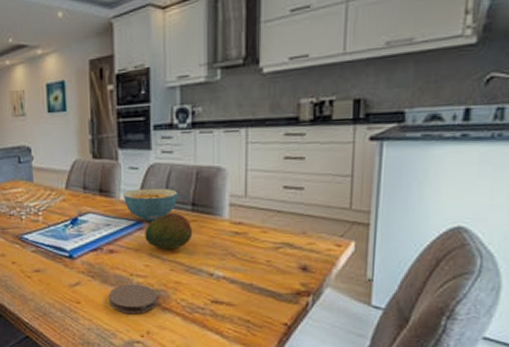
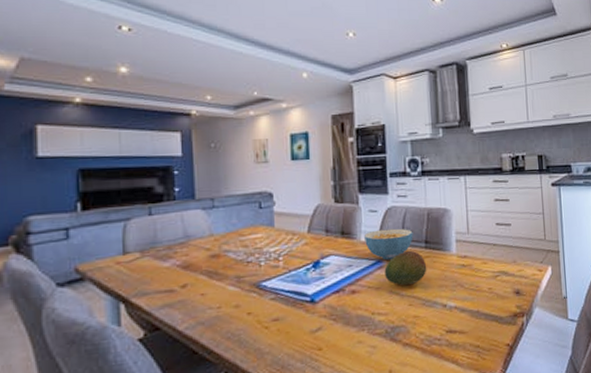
coaster: present [108,284,158,313] -> none [350,322,399,355]

